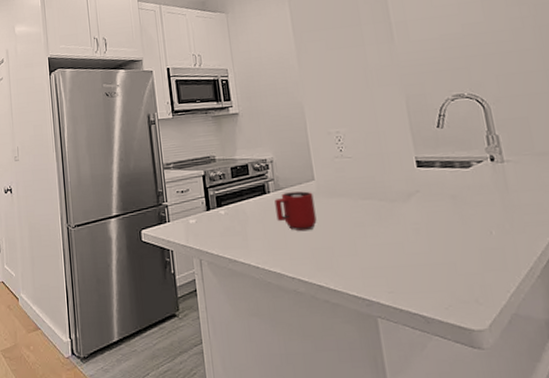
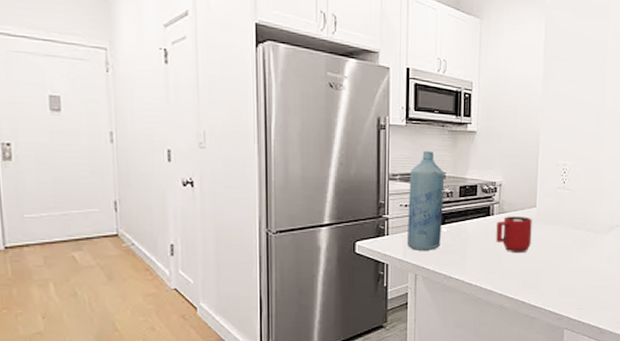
bottle: none [182,138,221,235] -> present [408,151,444,250]

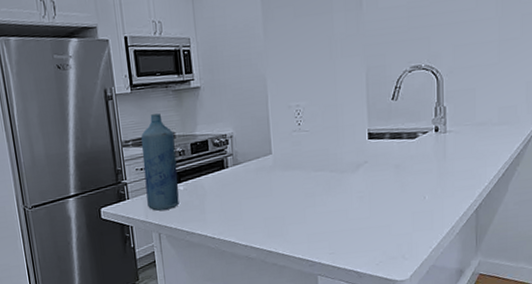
mug: present [496,216,532,254] -> none [232,165,271,203]

